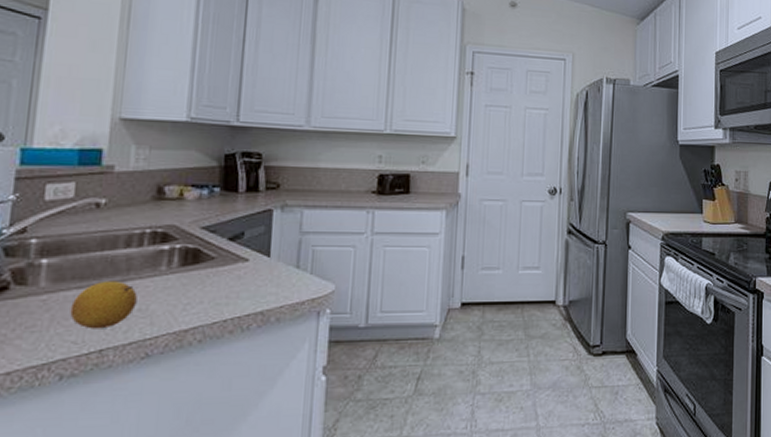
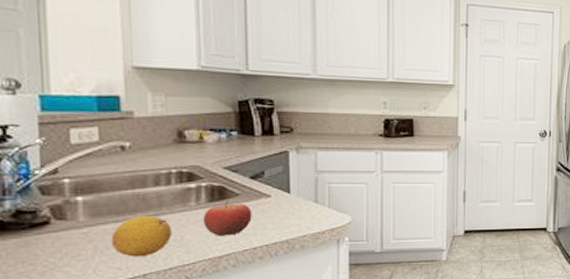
fruit: none [172,264,227,306] -> present [202,200,252,236]

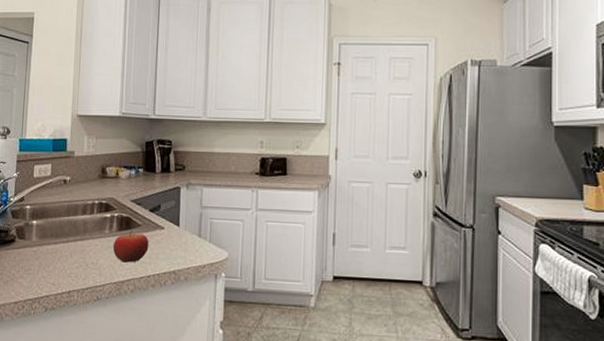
fruit: present [111,215,172,257] -> none [50,239,91,276]

